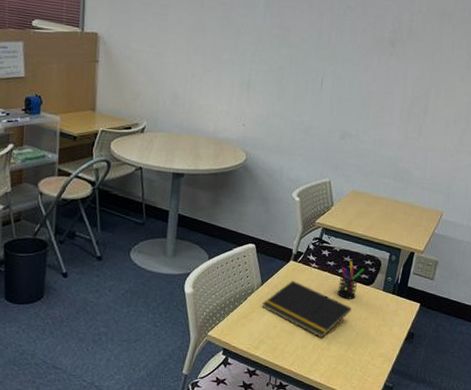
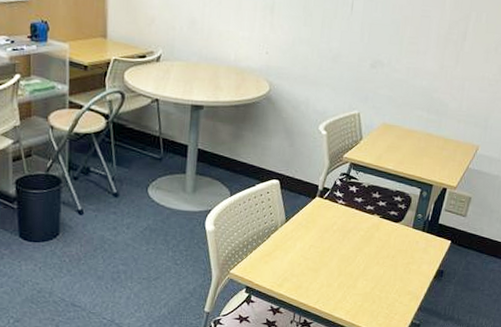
notepad: present [262,280,351,338] -> none [286,217,379,276]
pen holder: present [337,260,365,299] -> none [364,197,394,237]

